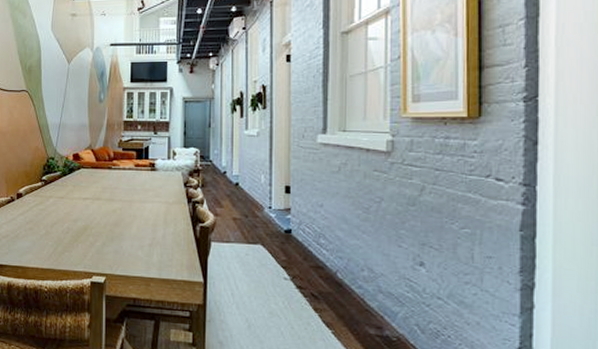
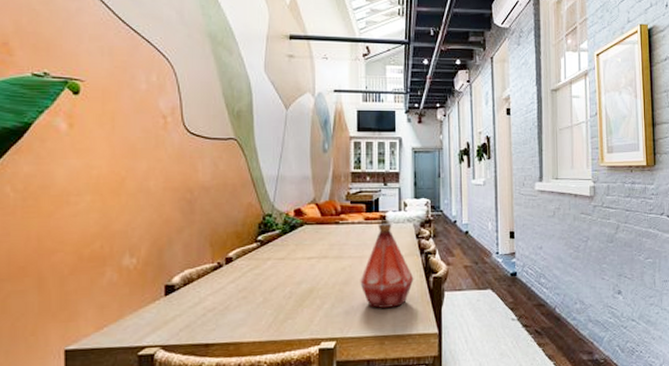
bottle: none [129,170,181,252] -> present [360,222,414,309]

